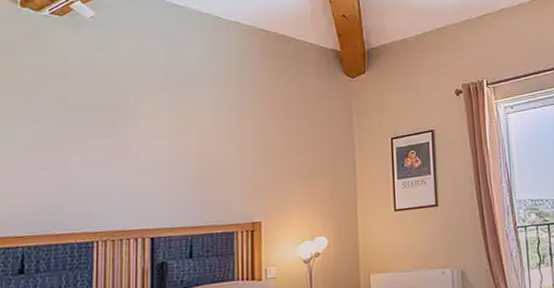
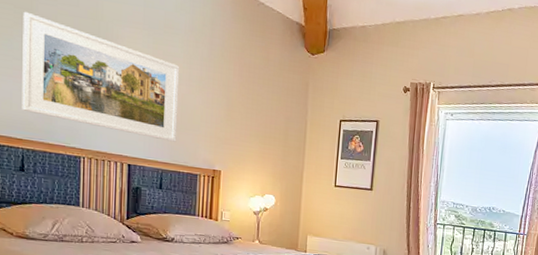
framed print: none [23,97,207,204] -> present [22,11,180,142]

